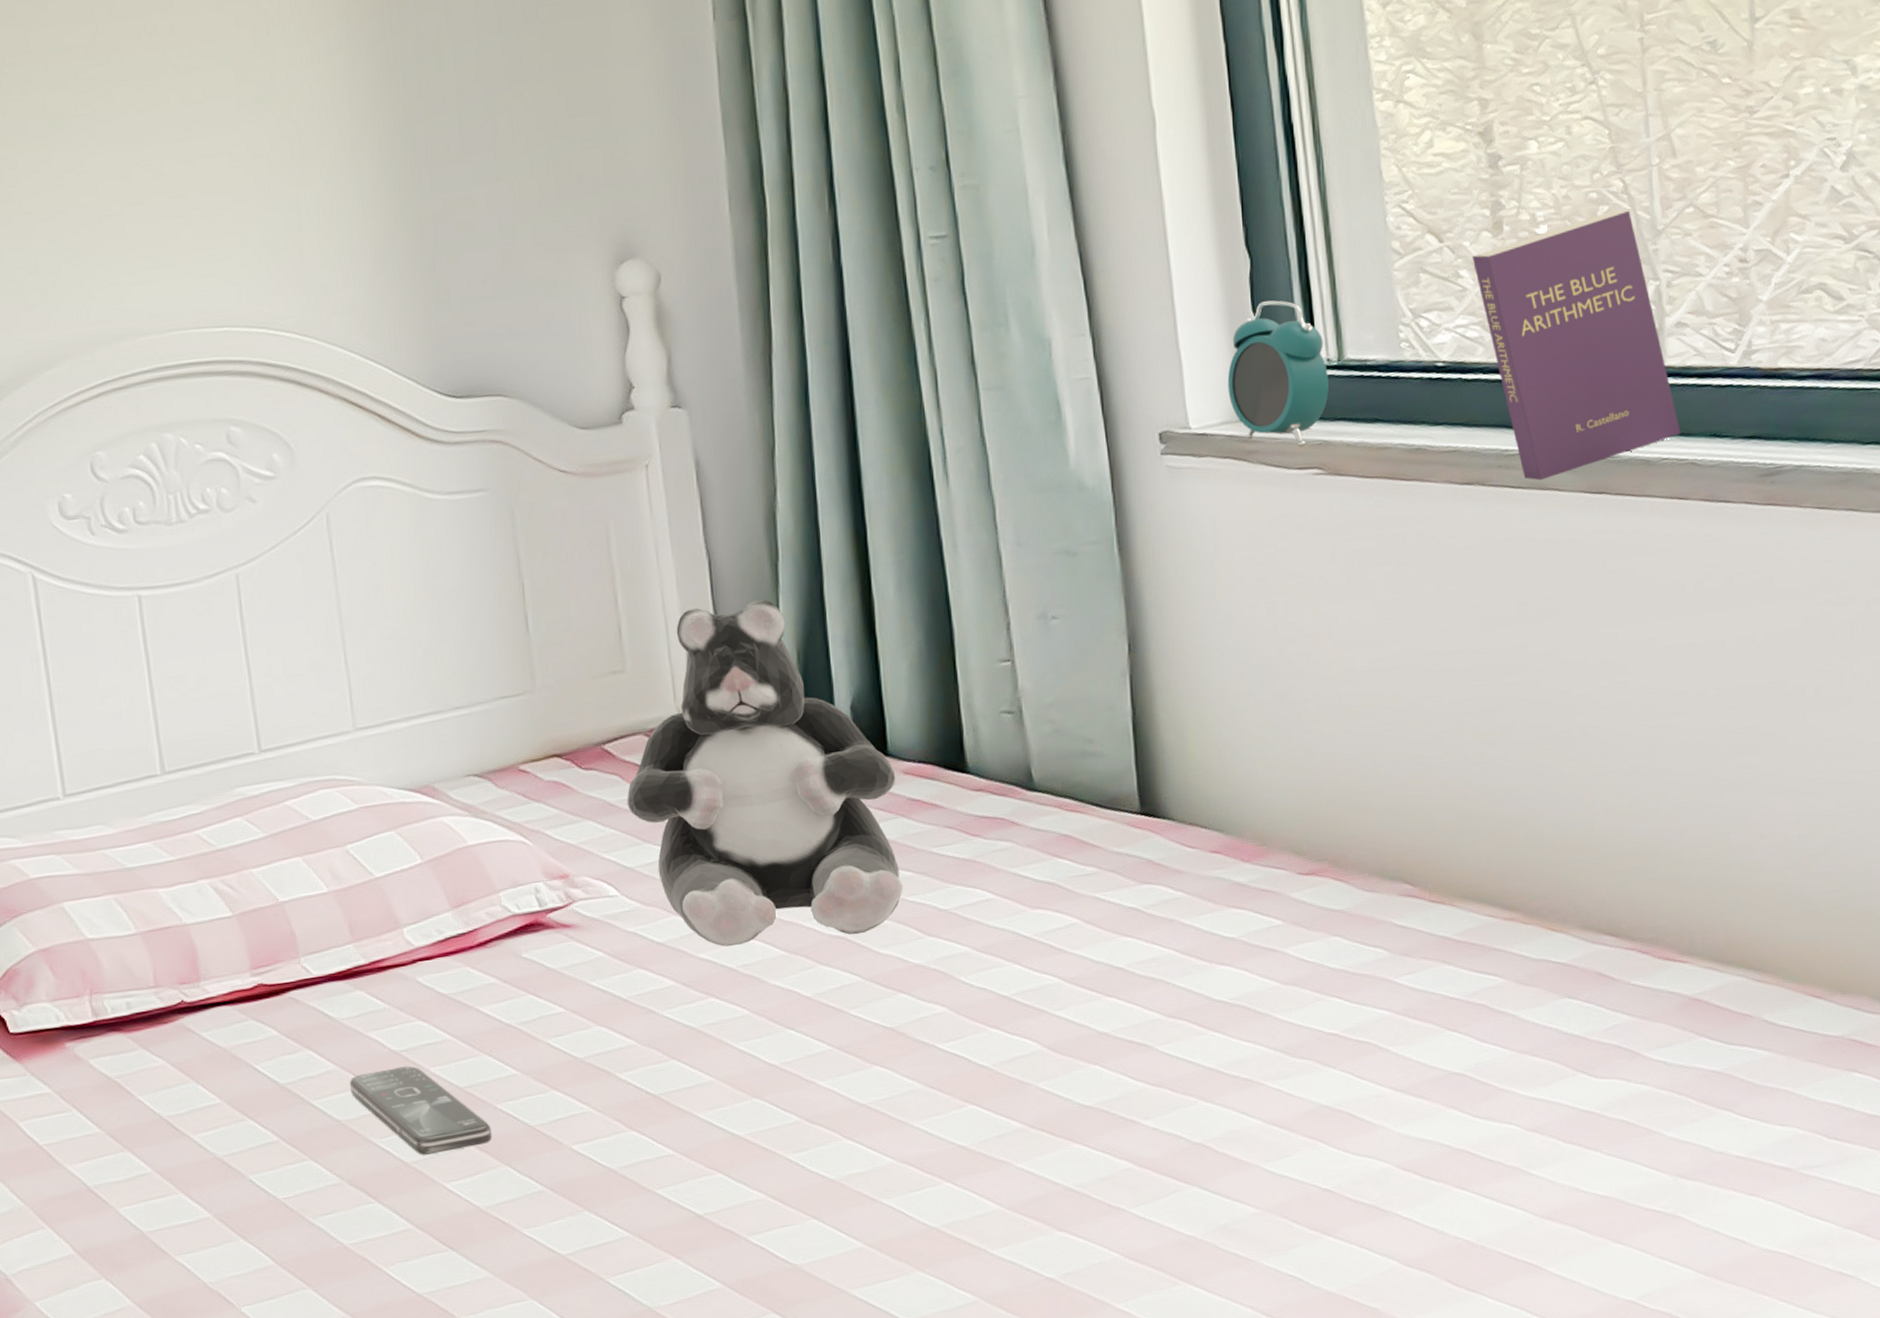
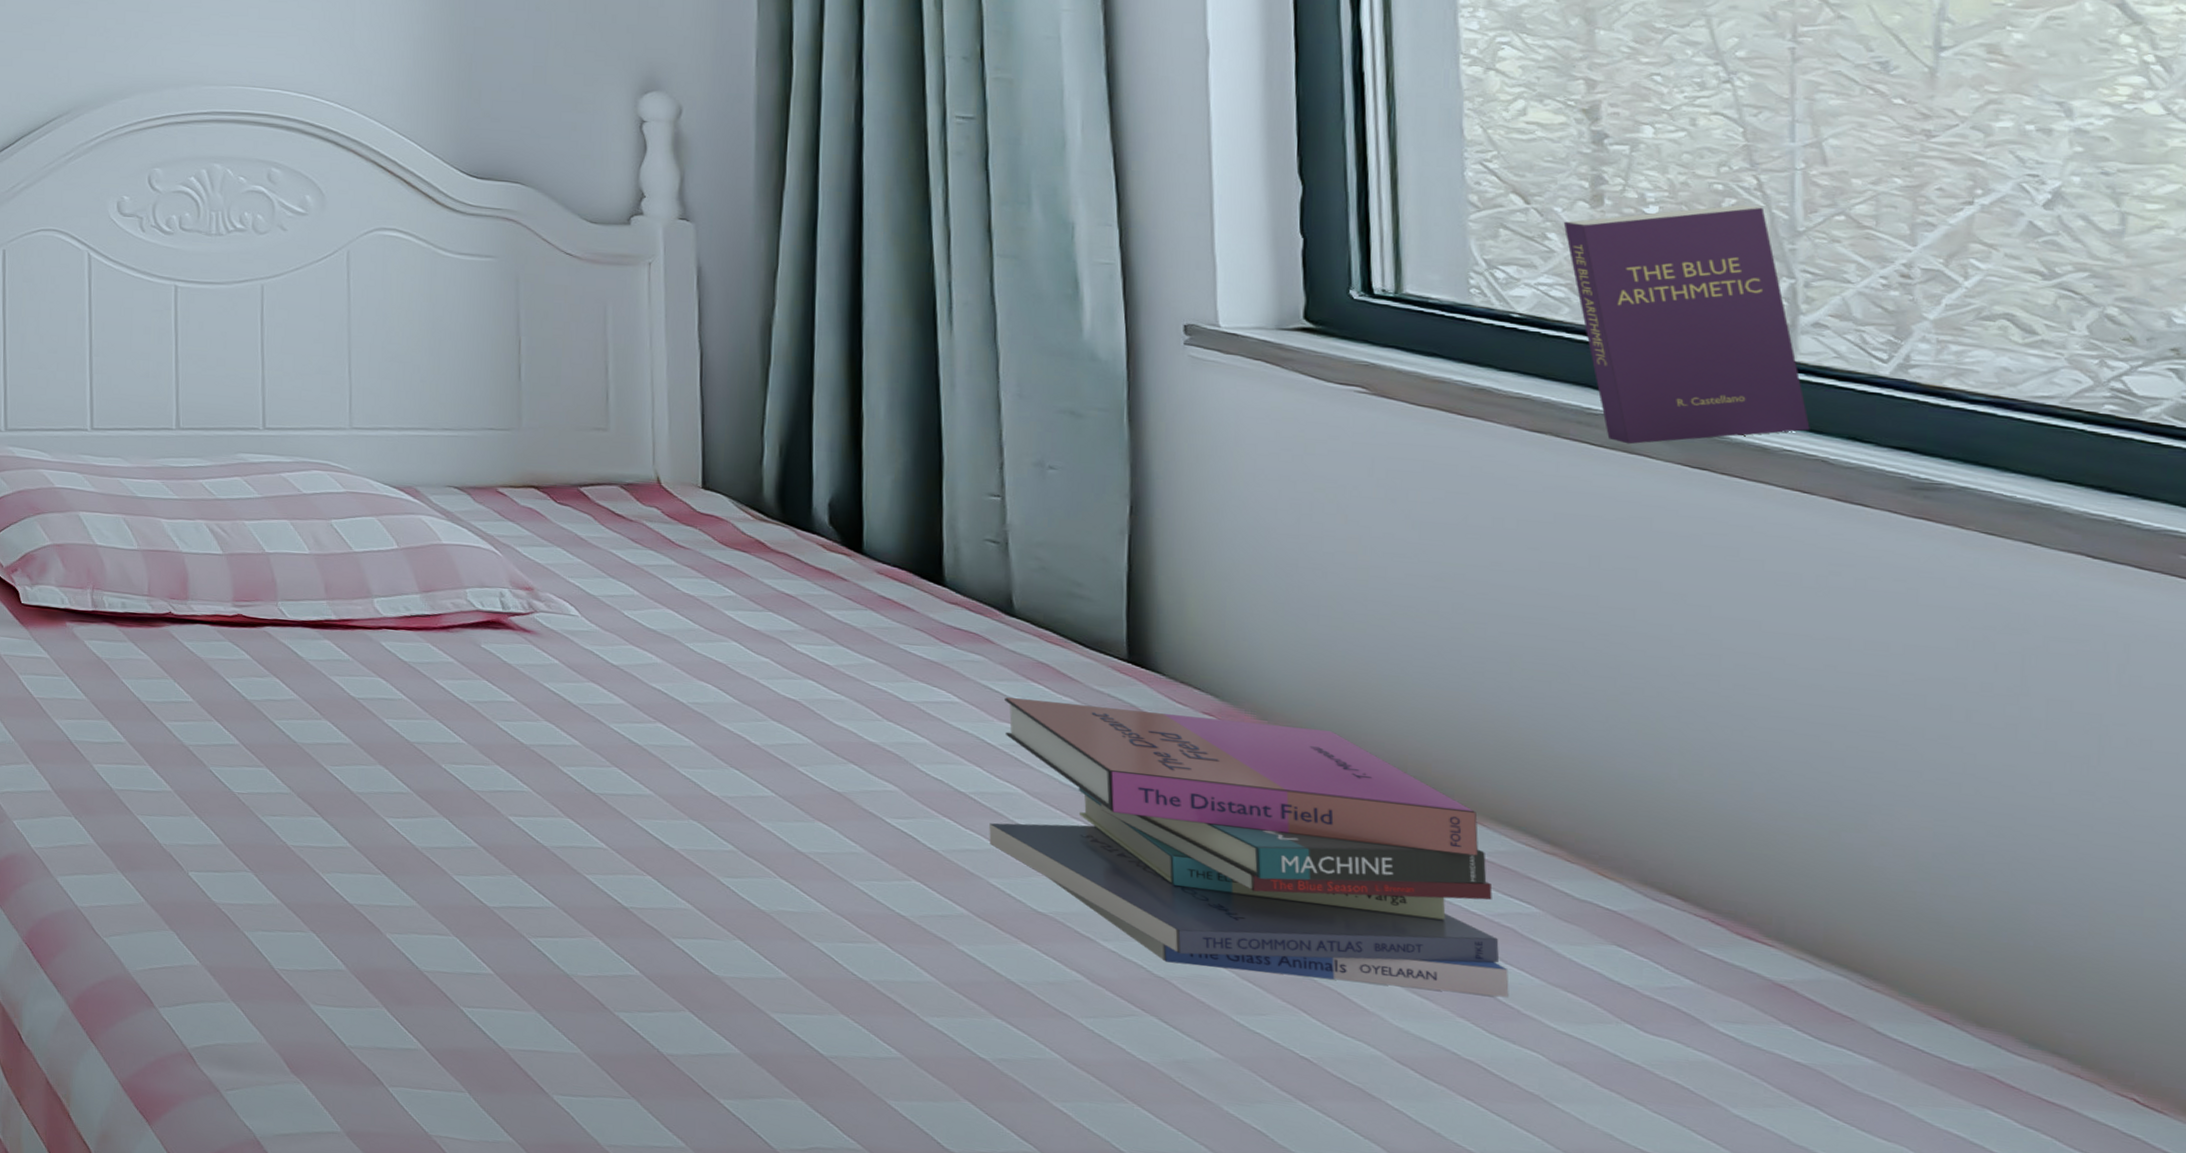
mobile phone: present [349,1066,493,1155] -> none [308,708,435,795]
plush toy: present [627,599,904,947] -> none [597,390,869,703]
books: none [1033,842,1487,1126] -> present [989,697,1509,998]
alarm clock: present [1227,300,1329,448] -> none [1265,226,1382,365]

